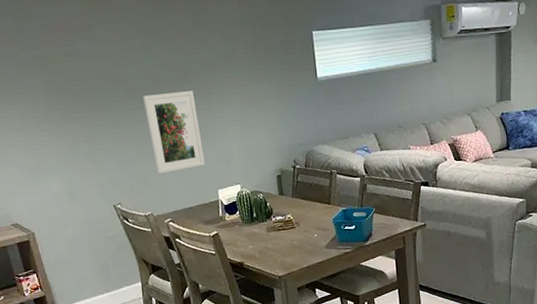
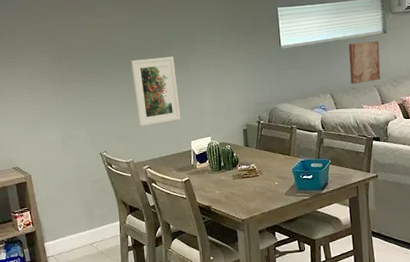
wall art: none [393,71,430,122] -> present [348,41,381,84]

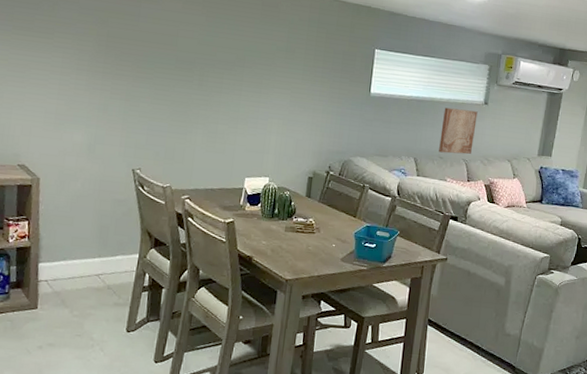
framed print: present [131,56,181,127] -> none [187,70,245,151]

